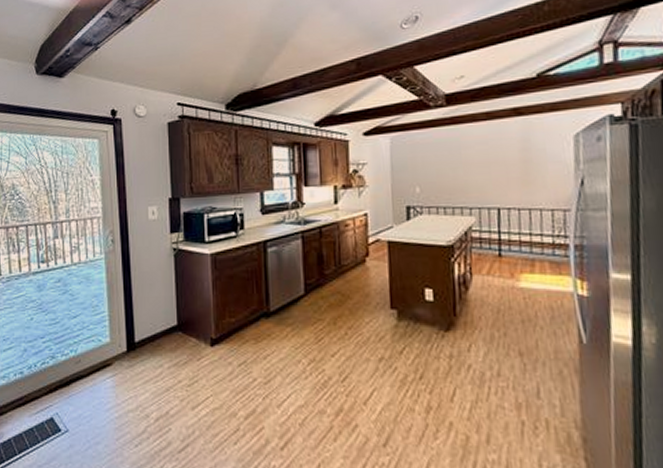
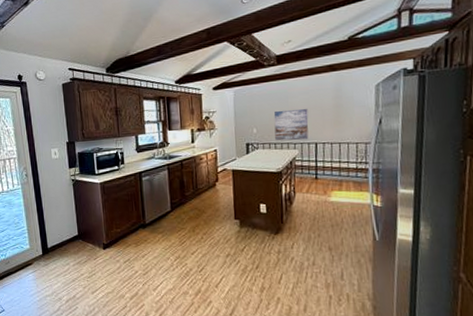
wall art: none [442,163,489,204] -> present [274,109,309,141]

